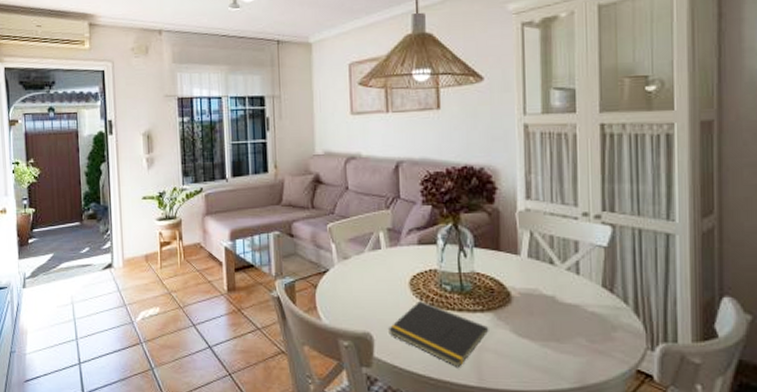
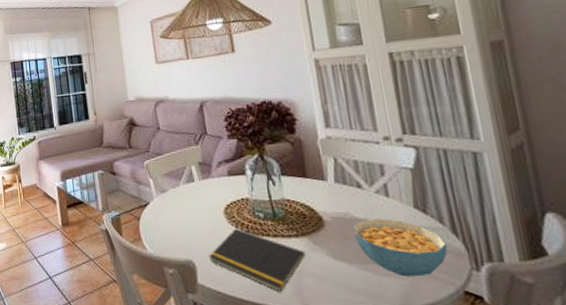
cereal bowl: none [540,296,627,355] -> present [353,219,448,277]

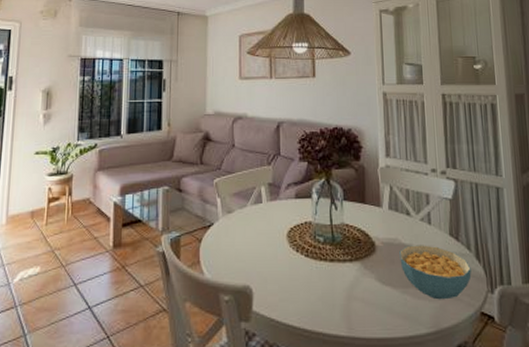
notepad: present [208,229,306,292] -> none [266,253,357,317]

